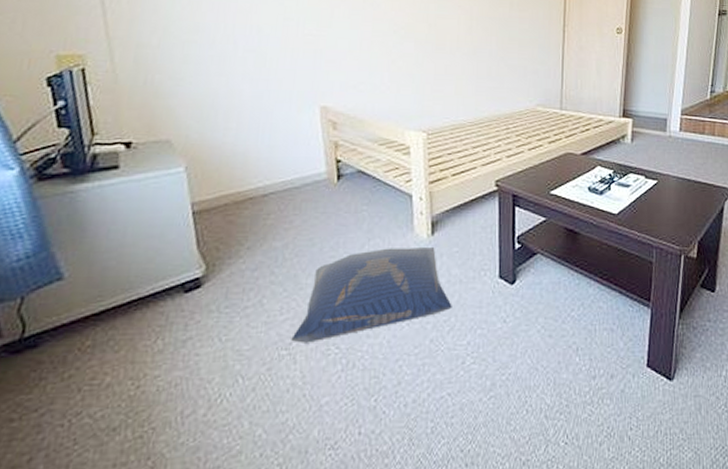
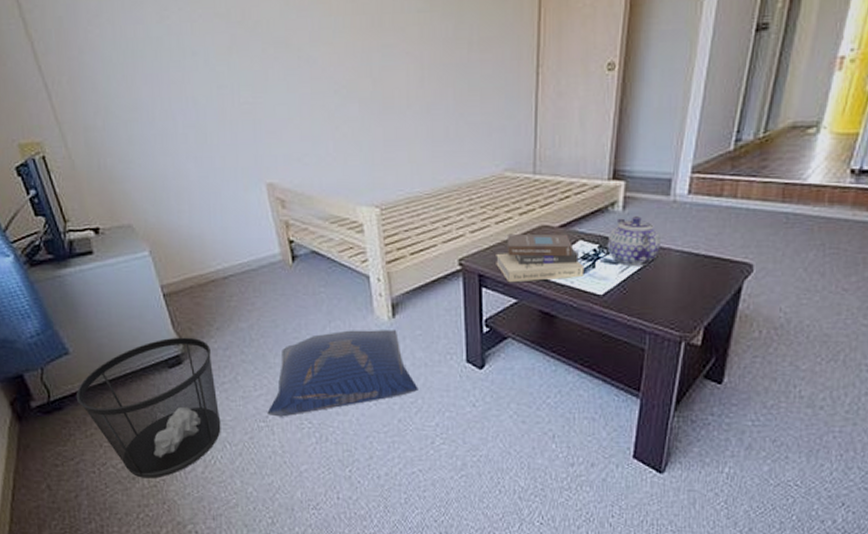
waste bin: none [59,257,237,428] -> present [76,337,221,479]
books: none [528,160,602,203] -> present [496,234,585,283]
teapot: none [619,147,662,190] -> present [607,216,662,267]

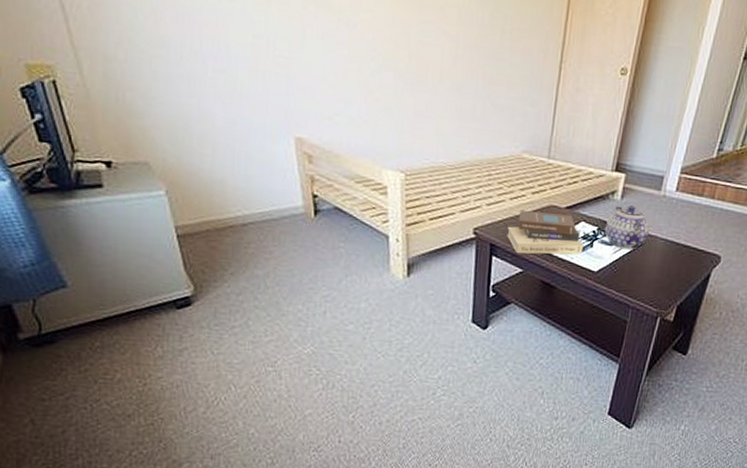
waste bin: present [76,337,221,479] -> none [71,278,228,417]
cushion: present [267,330,418,417] -> none [276,285,425,363]

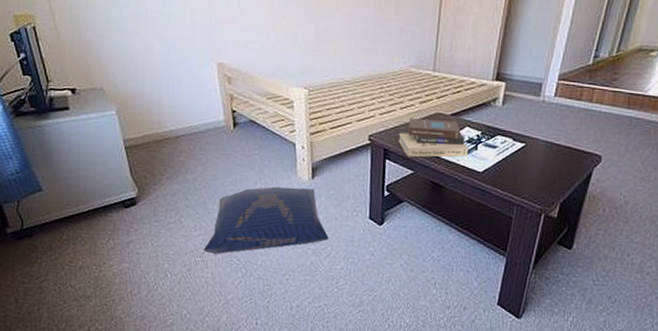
cushion: none [276,285,425,363] -> present [203,186,329,254]
teapot: present [604,205,650,250] -> none [487,111,531,152]

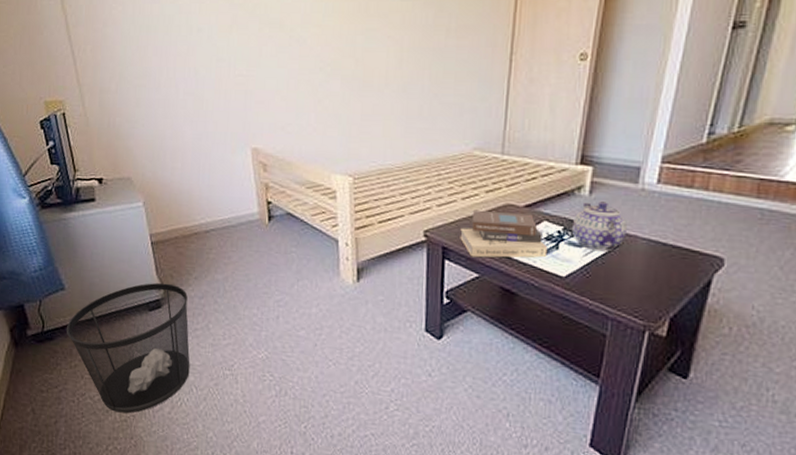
waste bin: none [45,183,165,298] -> present [66,282,190,414]
cushion: present [203,186,329,254] -> none [233,290,377,368]
teapot: none [487,111,531,152] -> present [571,201,628,252]

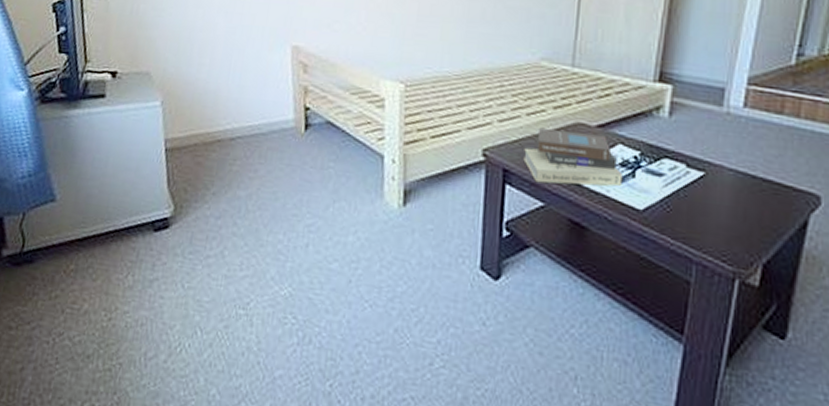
waste bin: present [66,282,190,414] -> none [50,197,202,361]
teapot: present [571,201,628,252] -> none [649,124,713,184]

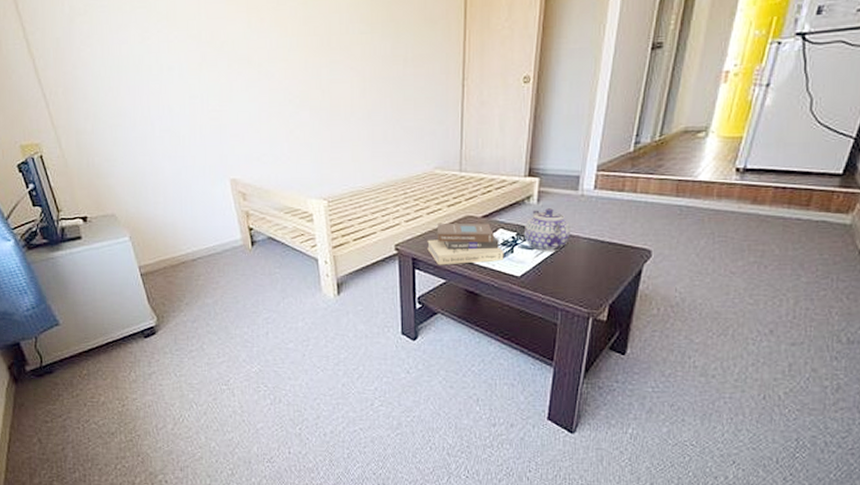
teapot: none [649,124,713,184] -> present [523,208,571,252]

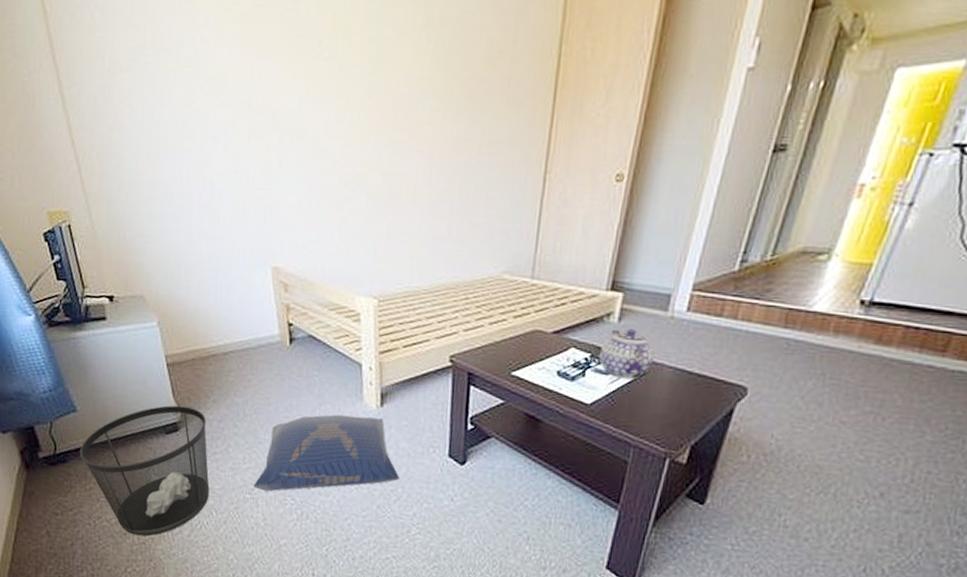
waste bin: none [64,311,189,434] -> present [79,405,210,536]
cushion: none [229,306,360,381] -> present [253,414,399,492]
books: present [427,223,504,265] -> none [486,336,574,385]

